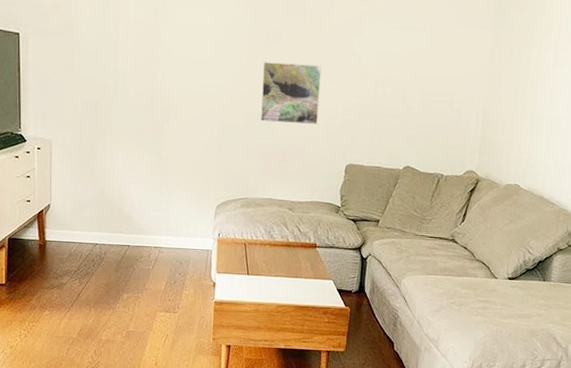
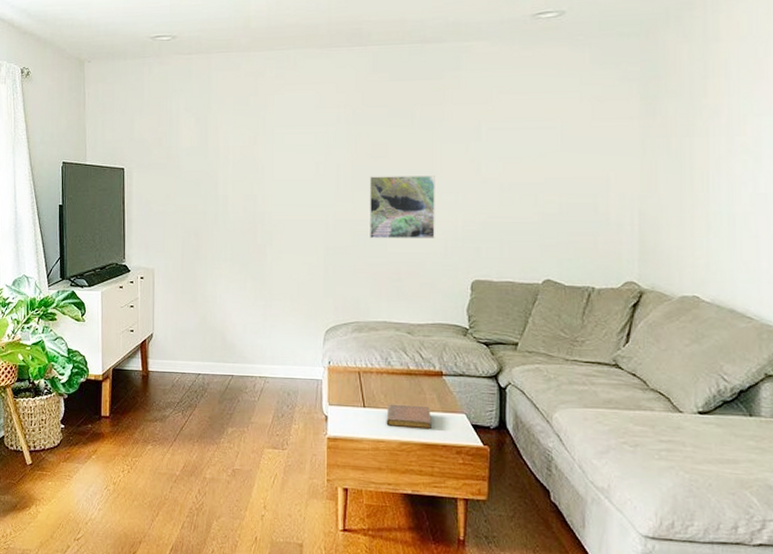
notebook: none [266,272,305,294] -> present [386,404,431,430]

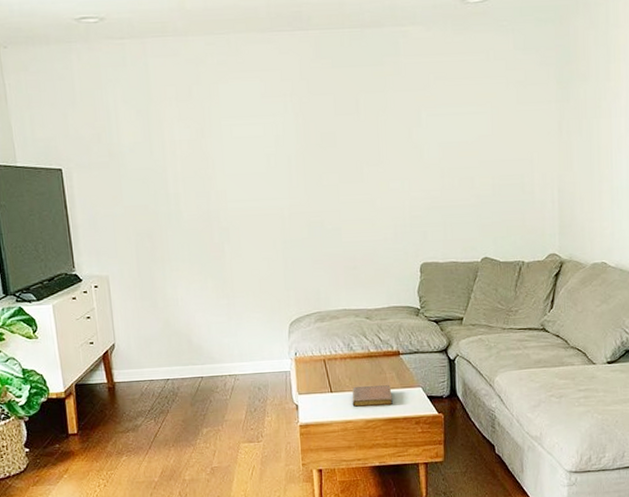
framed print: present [369,176,435,240] -> none [320,163,385,230]

